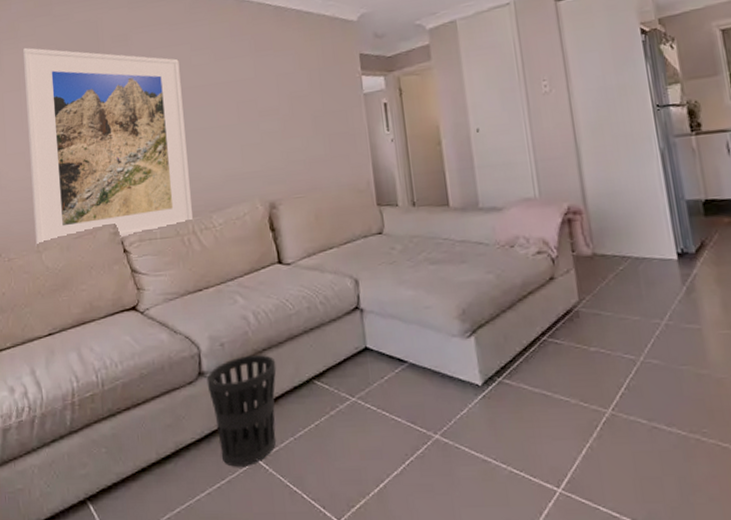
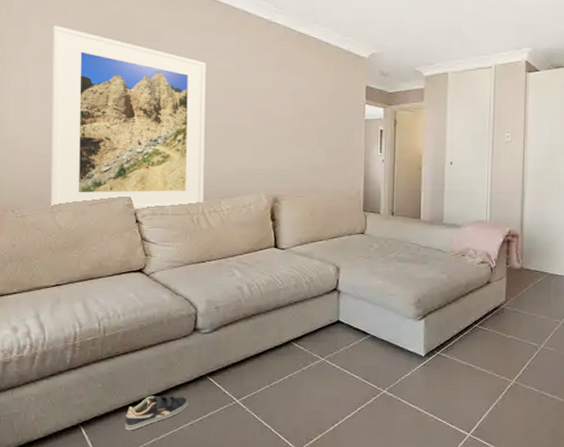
sneaker: none [134,458,202,505] -> present [125,396,188,431]
wastebasket: present [206,354,277,467] -> none [200,318,262,405]

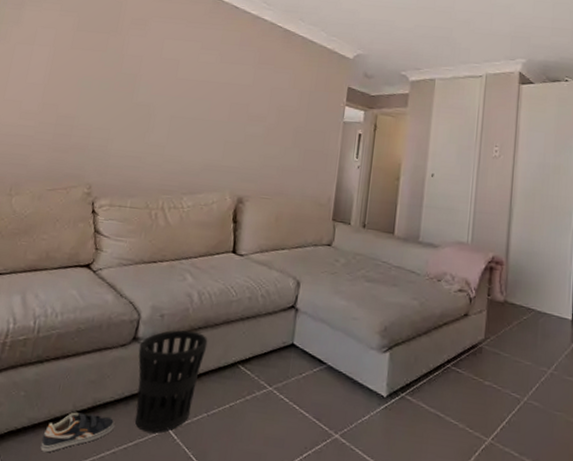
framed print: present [50,25,206,210] -> none [8,8,188,201]
wastebasket: none [200,318,262,405] -> present [134,330,208,433]

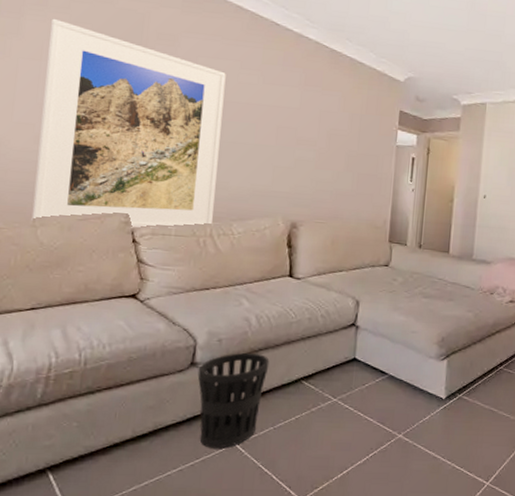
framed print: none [8,8,188,201] -> present [31,18,226,229]
sneaker: present [40,412,115,453] -> none [101,437,179,477]

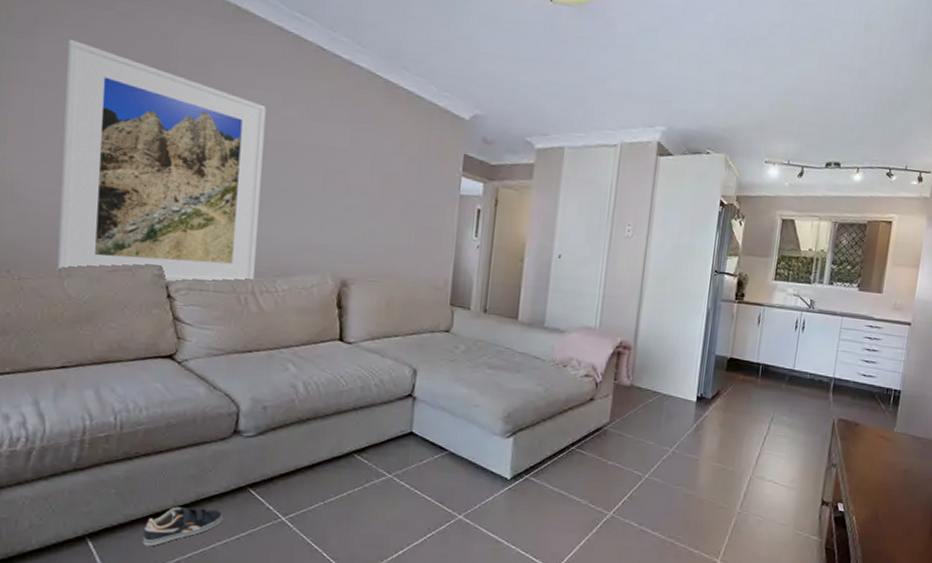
sneaker: none [101,437,179,477] -> present [142,506,223,547]
wastebasket: present [197,352,270,449] -> none [241,421,319,523]

